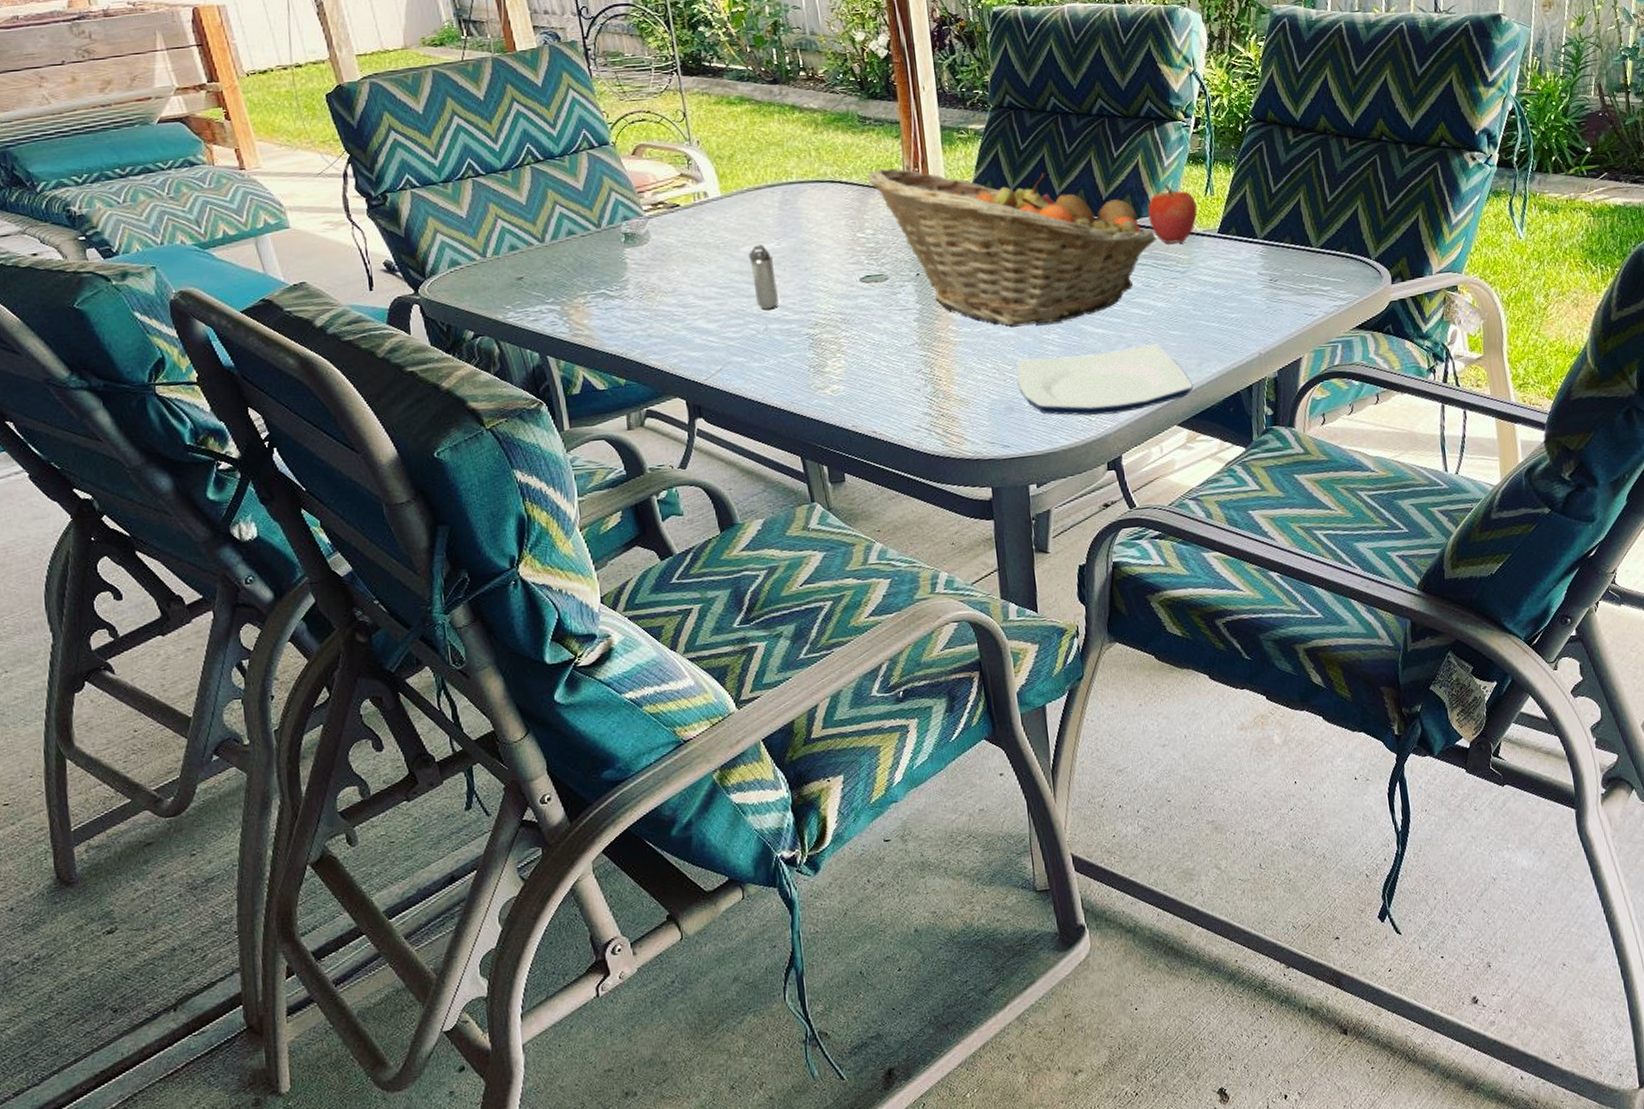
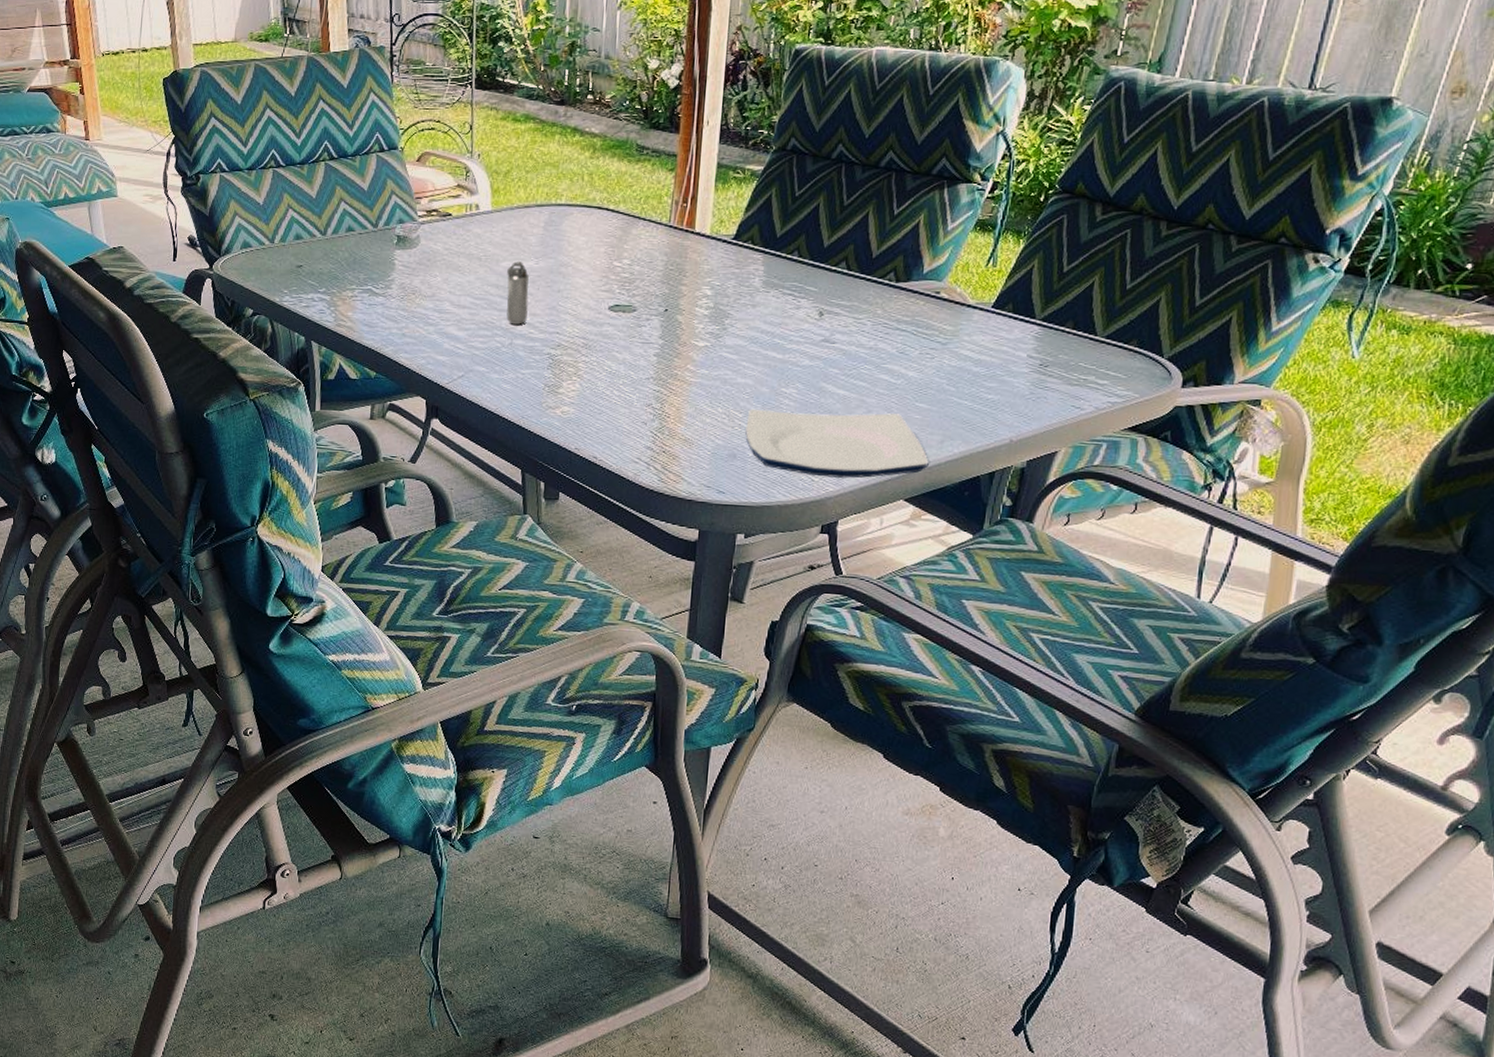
fruit basket: present [867,168,1156,326] -> none [634,200,922,377]
apple: present [1147,184,1198,244] -> none [918,250,976,312]

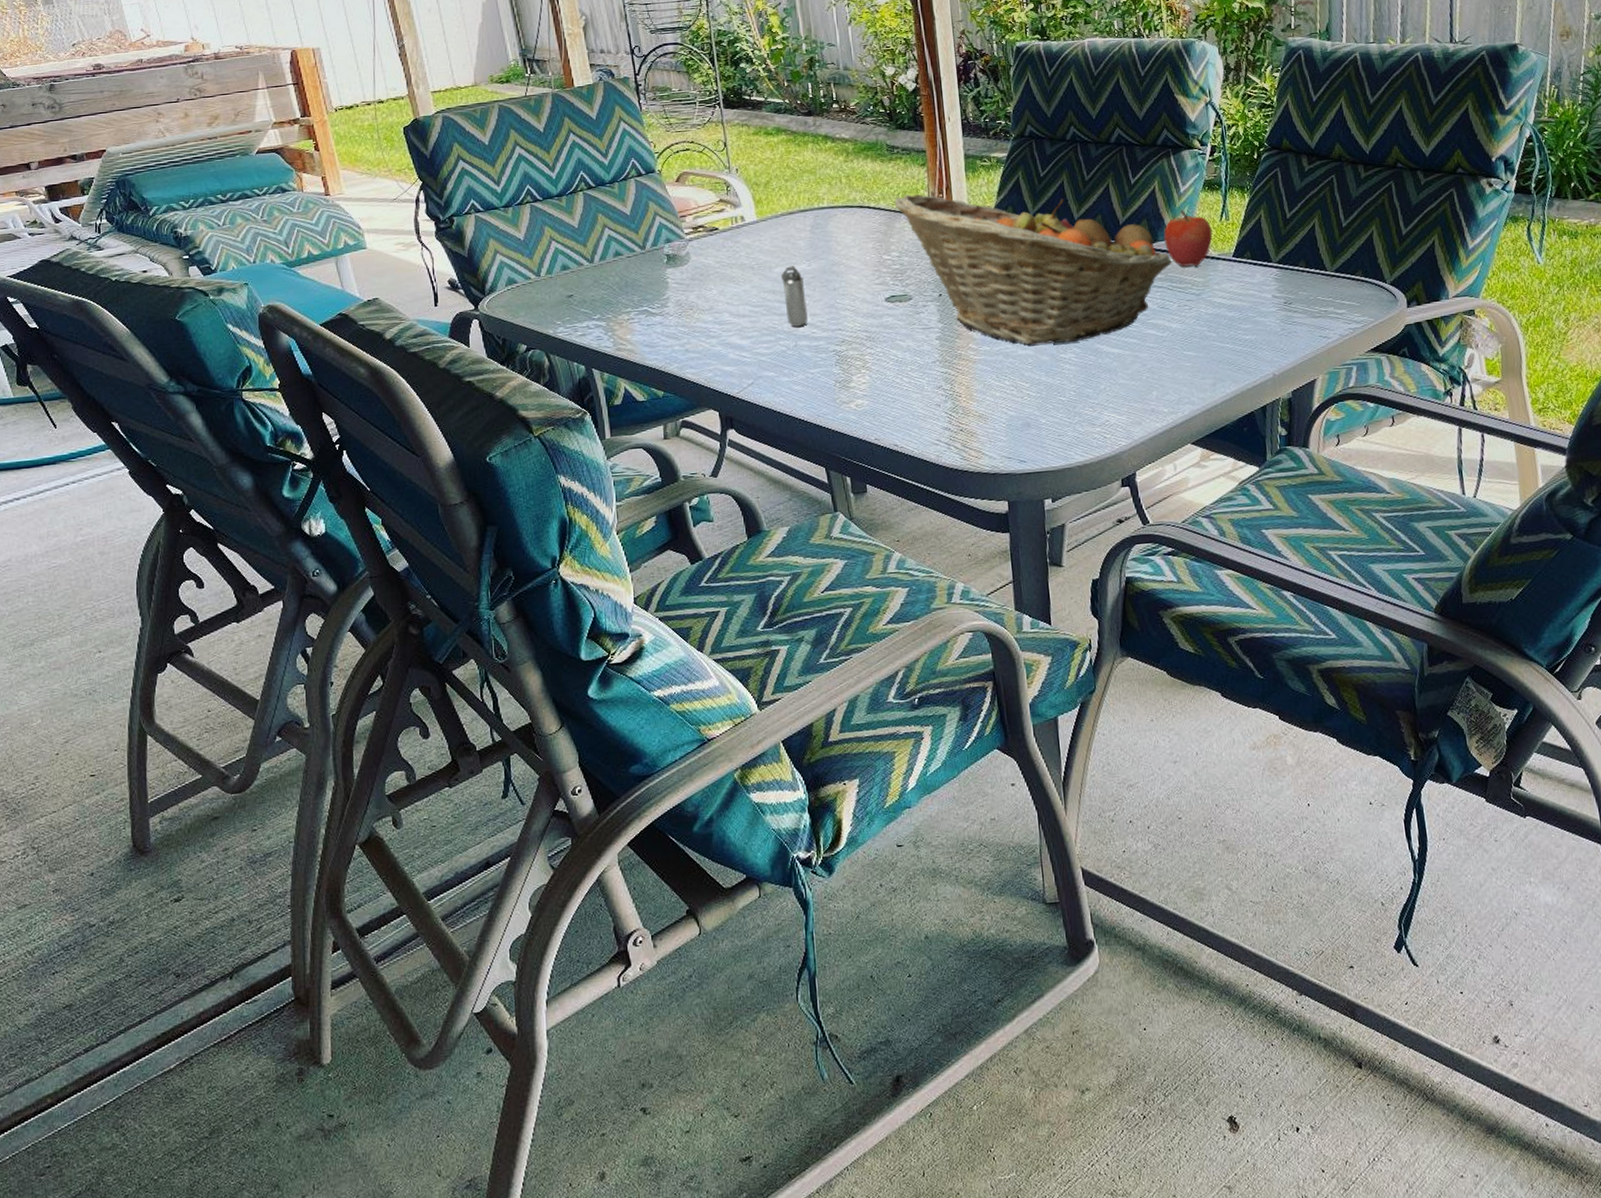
fruit basket: none [634,200,922,377] -> present [894,194,1172,345]
plate: present [745,408,929,478] -> none [1034,364,1207,433]
apple: none [918,250,976,312] -> present [1163,210,1213,267]

